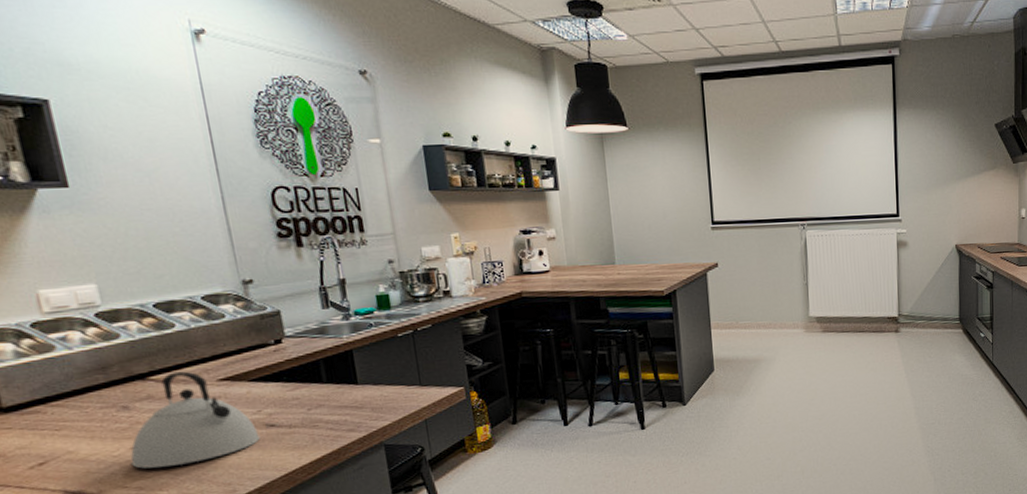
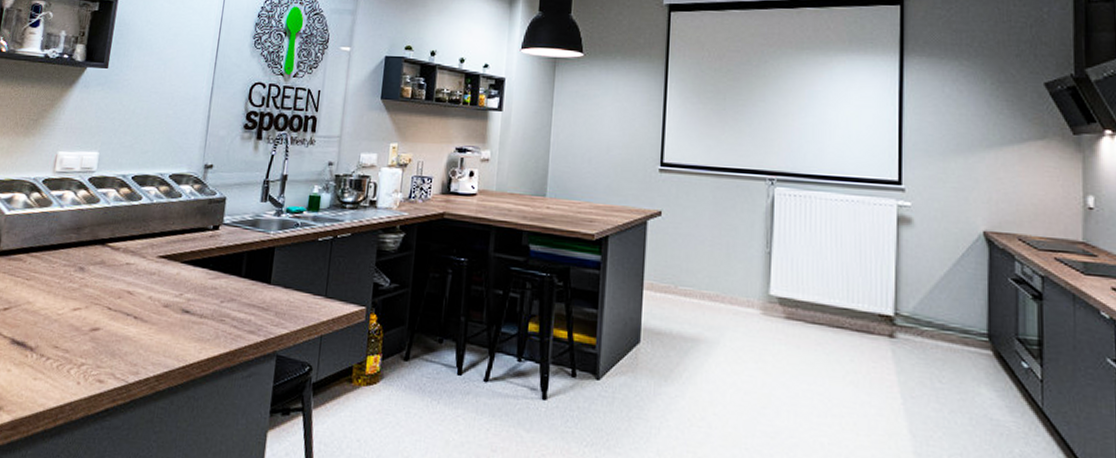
kettle: present [131,371,260,469] -> none [68,242,174,336]

